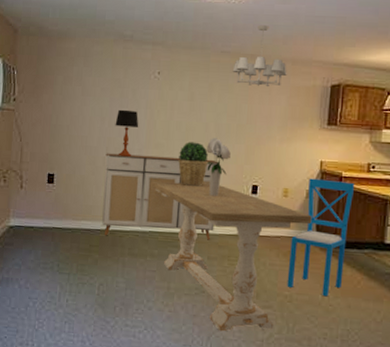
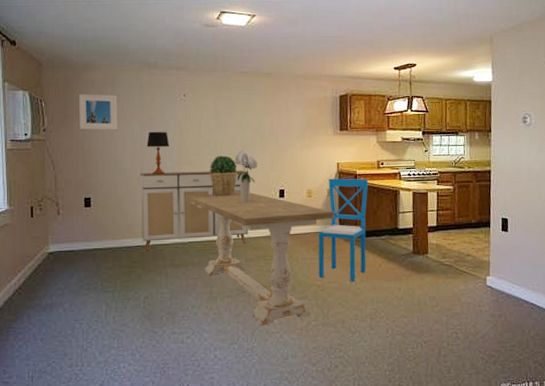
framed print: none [49,65,89,105] -> present [79,94,117,130]
chandelier: present [232,24,287,87] -> none [252,46,300,101]

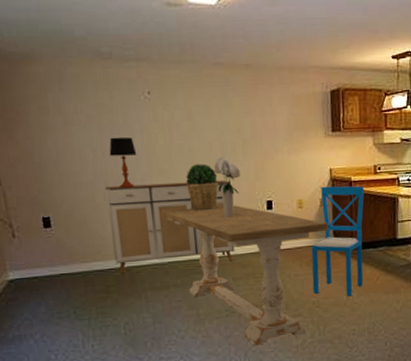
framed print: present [79,94,117,130] -> none [20,93,72,137]

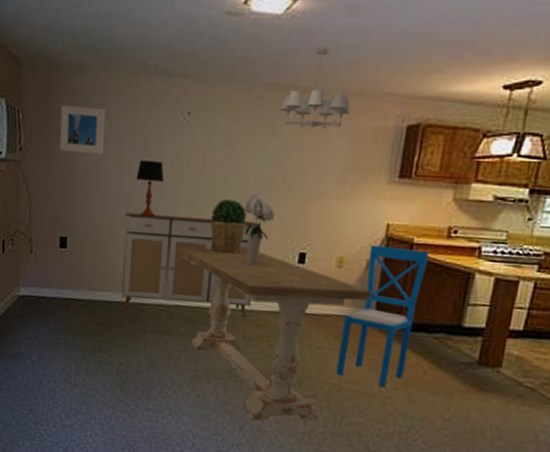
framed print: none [20,93,72,137] -> present [59,105,105,155]
chandelier: none [228,30,285,99] -> present [280,46,351,130]

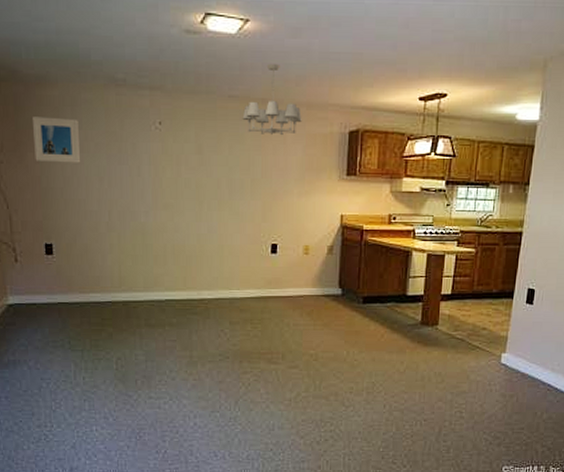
sideboard: present [121,212,258,318] -> none [108,217,234,308]
table lamp: present [136,159,165,217] -> none [115,167,143,220]
dining table: present [177,246,372,422] -> none [162,245,334,395]
potted plant: present [210,199,248,254] -> none [190,200,223,248]
bouquet: present [244,193,274,266] -> none [220,193,246,258]
dining chair: present [336,245,430,388] -> none [312,233,377,352]

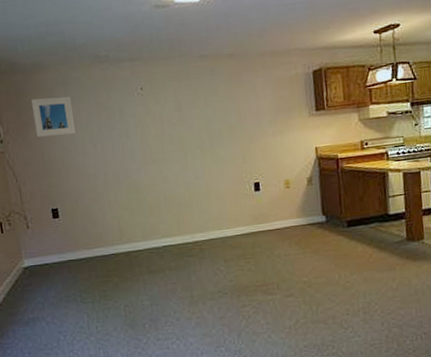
chandelier: present [242,63,302,136] -> none [213,21,268,86]

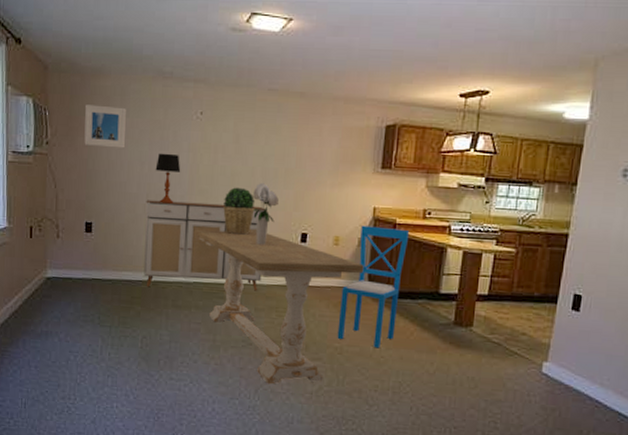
sideboard: none [105,165,225,259] -> present [143,200,265,291]
table lamp: none [107,131,132,179] -> present [155,153,181,204]
dining table: none [155,188,317,327] -> present [194,229,364,385]
potted plant: none [177,150,208,196] -> present [223,187,256,235]
bouquet: none [203,142,228,201] -> present [253,182,279,245]
dining chair: none [300,162,356,276] -> present [337,225,410,349]

